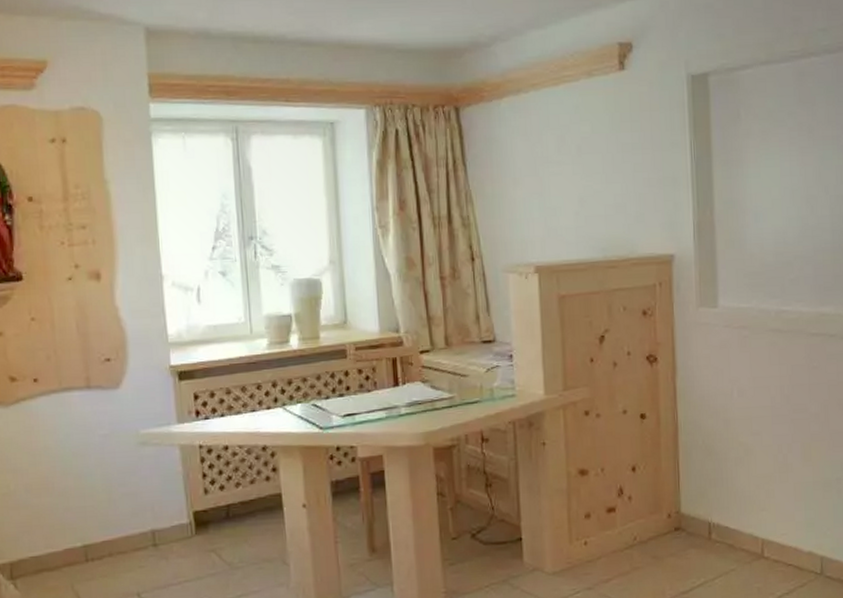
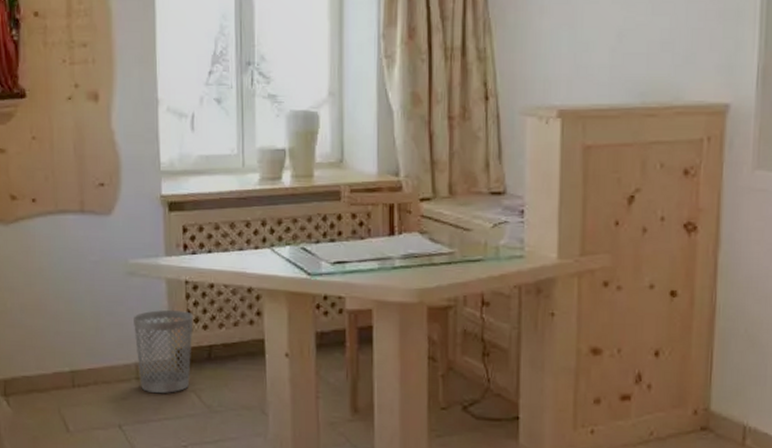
wastebasket: none [148,474,210,557] -> present [134,310,194,393]

